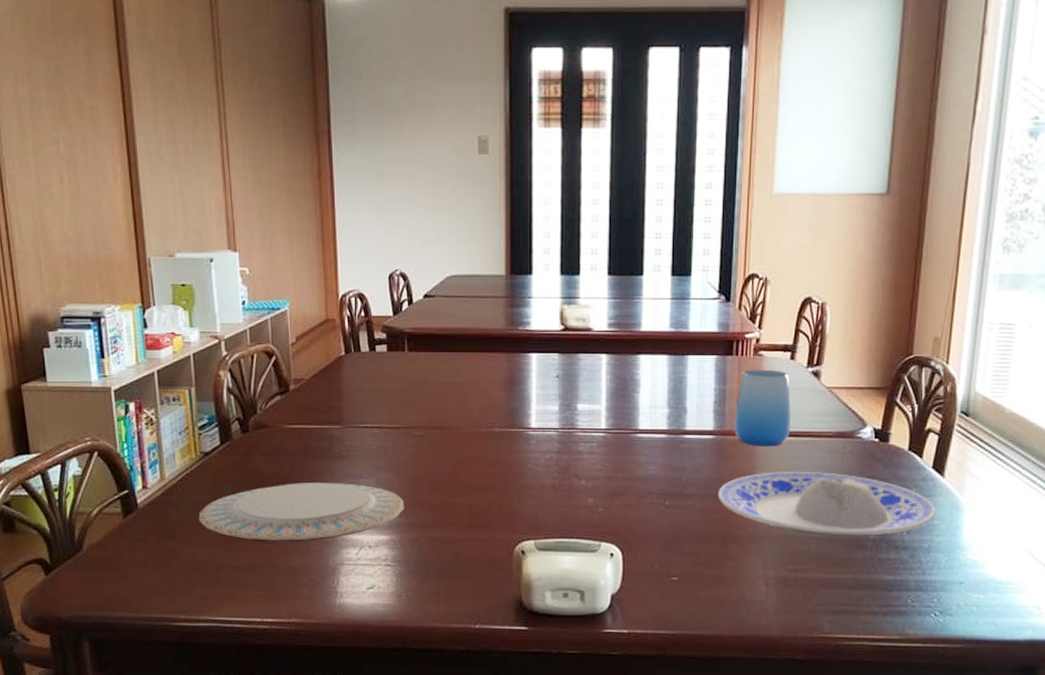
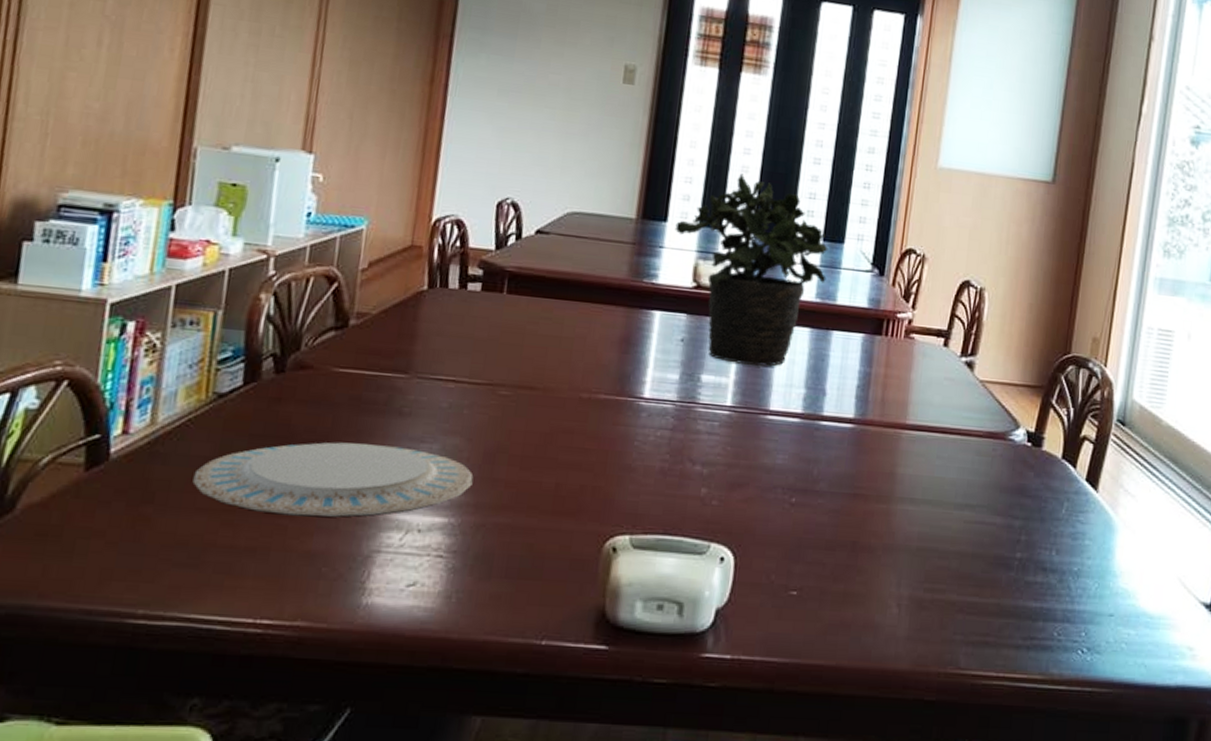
potted plant: none [540,223,678,392] -> present [675,173,828,366]
plate: present [717,472,936,537] -> none [852,472,1088,554]
cup: present [734,369,791,447] -> none [876,353,941,443]

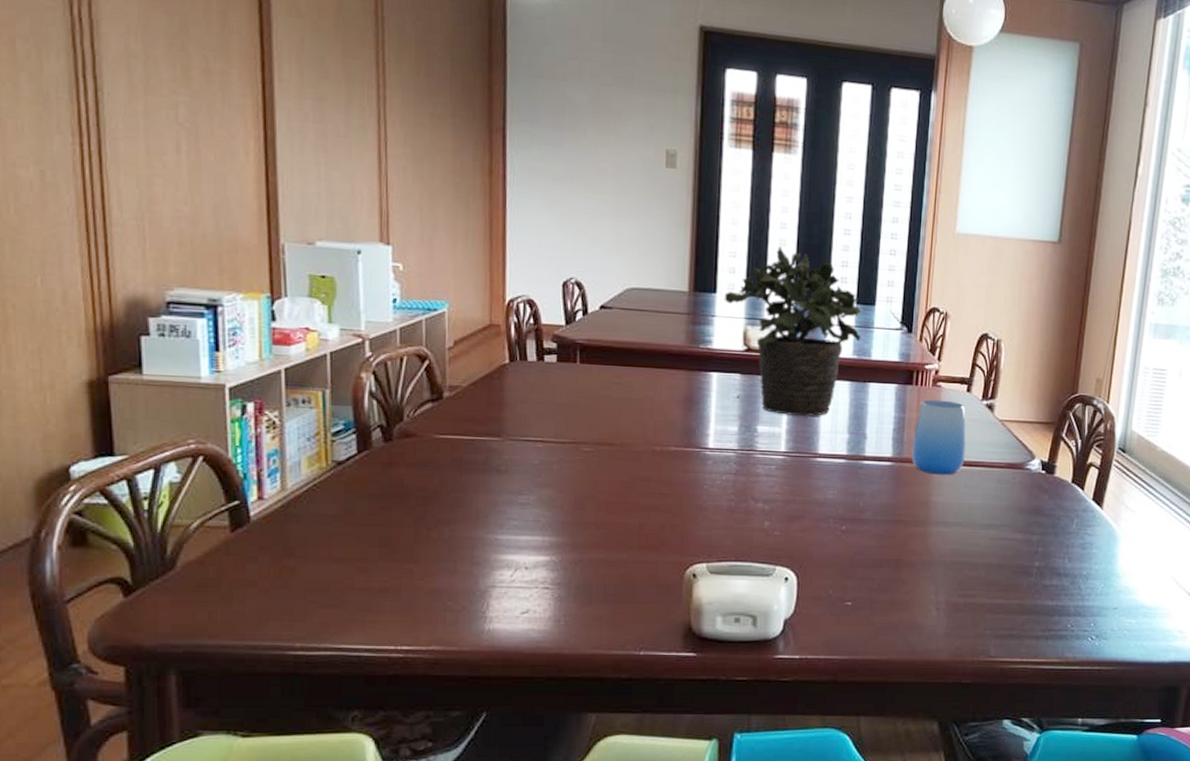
plate: present [192,442,474,517] -> none [326,498,568,561]
cup: none [876,353,941,443] -> present [911,399,966,475]

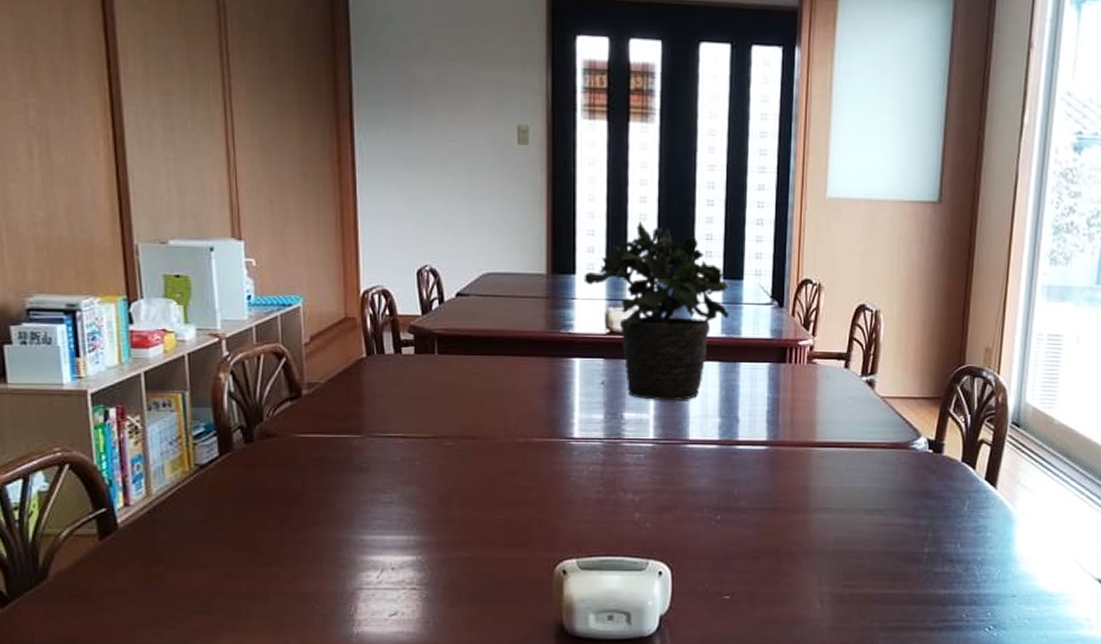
cup: present [911,399,966,475] -> none [788,378,845,458]

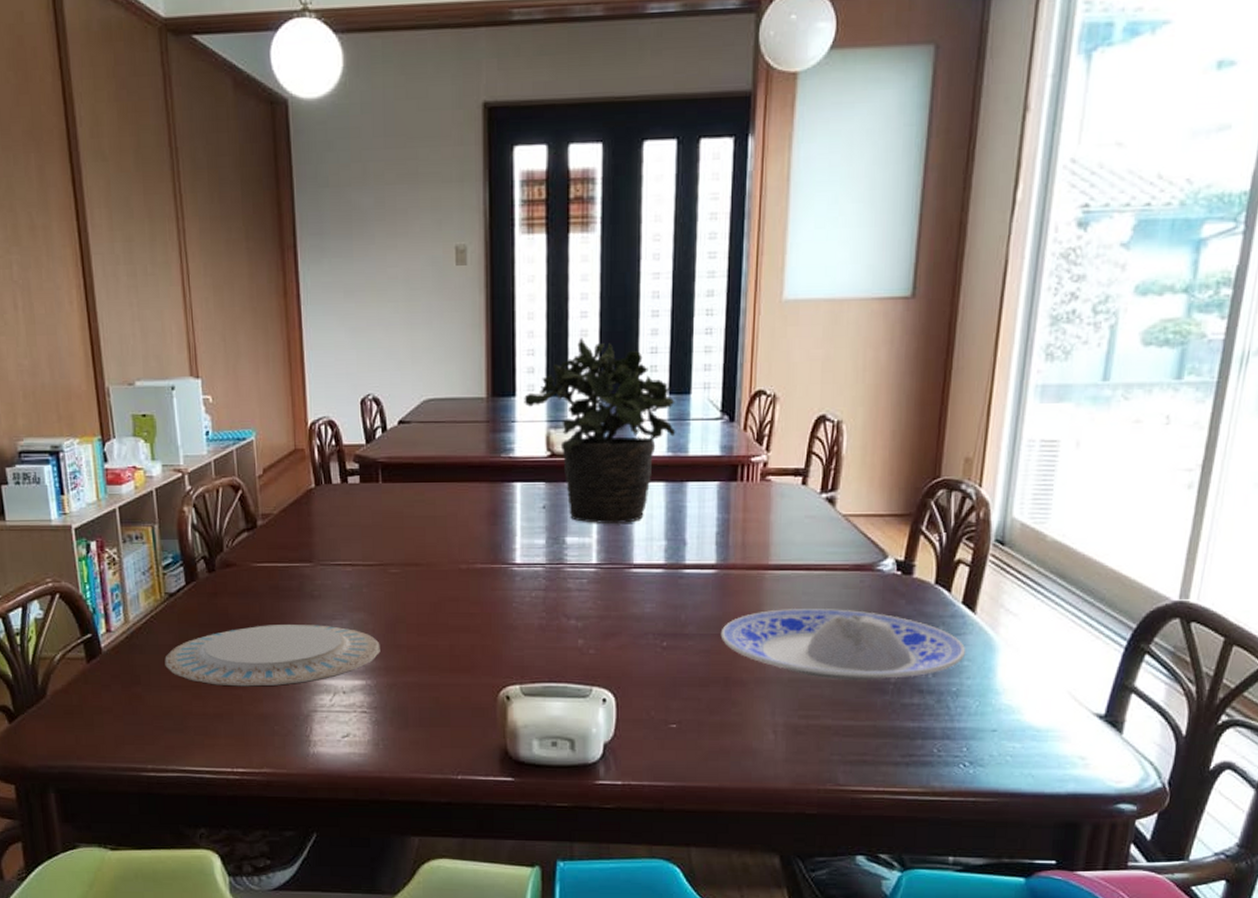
plate: none [192,498,433,564] -> present [165,625,380,687]
plate: none [771,484,989,551] -> present [720,609,966,680]

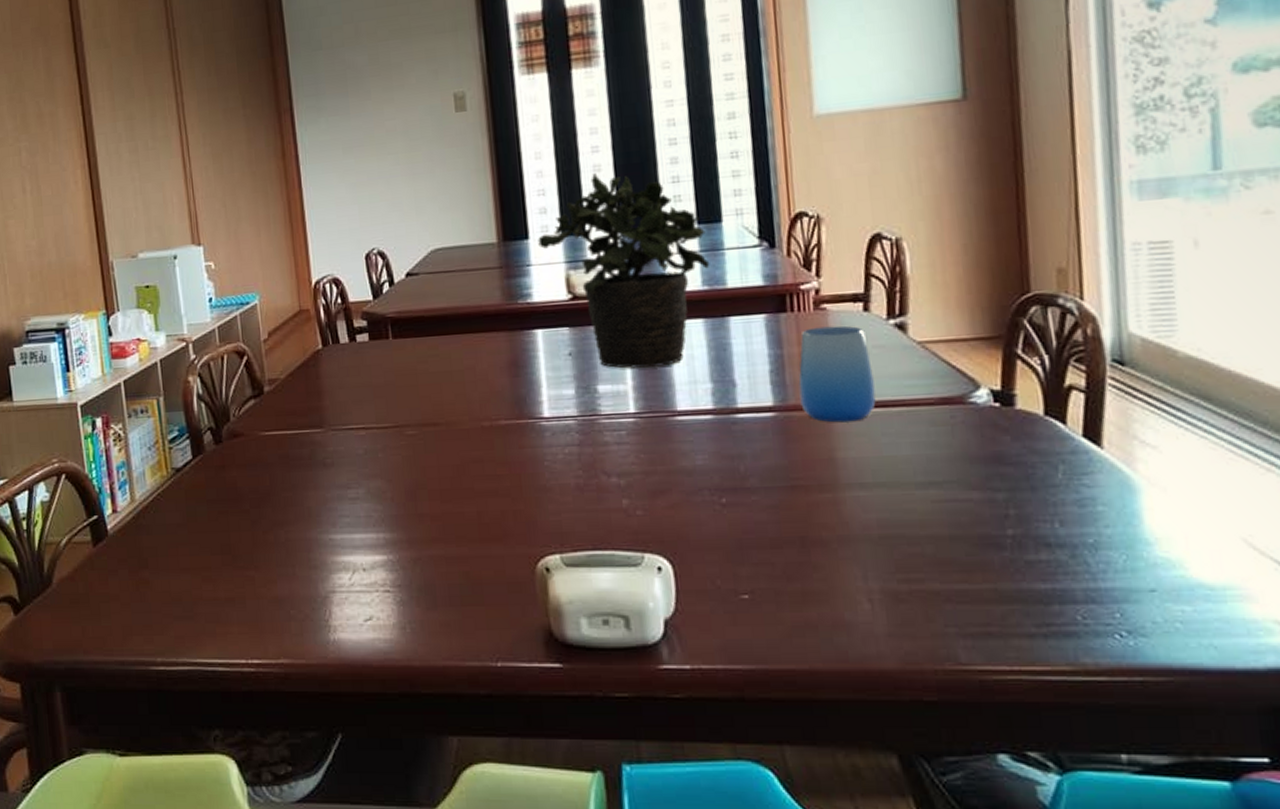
plate: present [165,625,380,687] -> none [172,495,401,567]
plate: present [720,609,966,680] -> none [788,450,1099,535]
cup: none [739,496,803,581] -> present [798,325,876,423]

